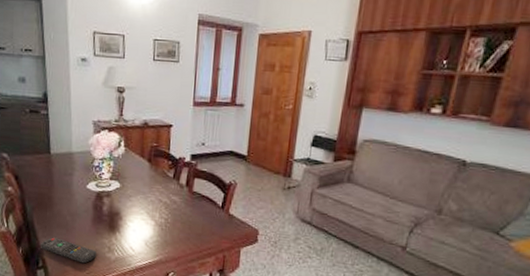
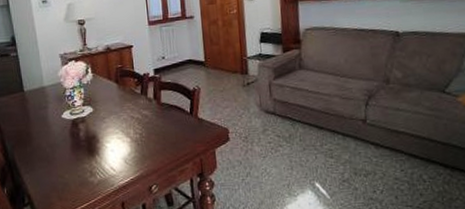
remote control: present [41,237,97,264] -> none [24,171,80,193]

